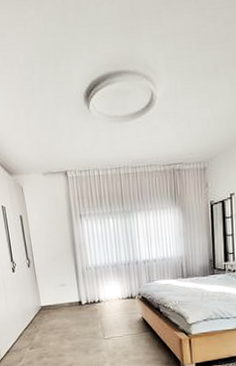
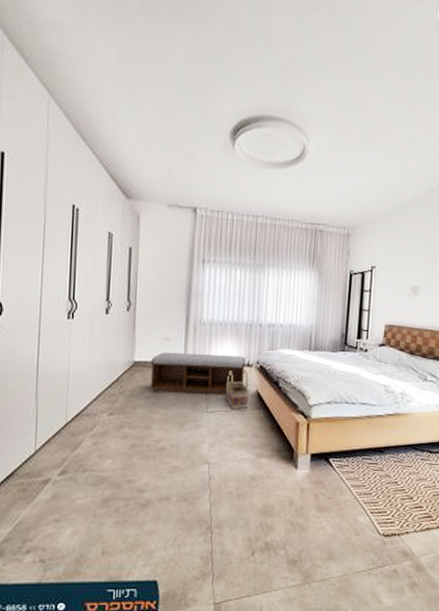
bench: none [53,291,130,328] -> present [149,351,245,396]
basket: none [115,302,137,335] -> present [225,370,249,410]

